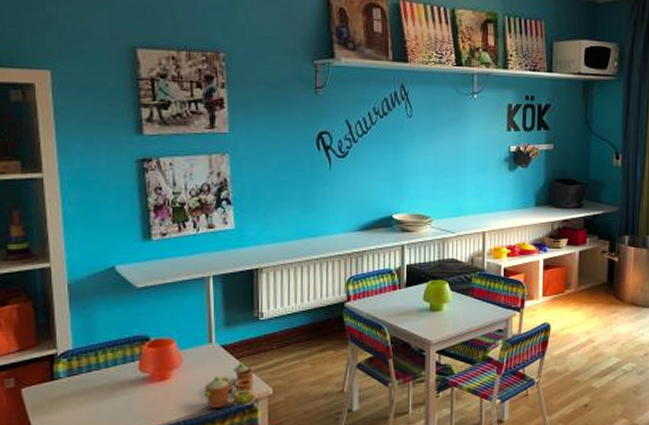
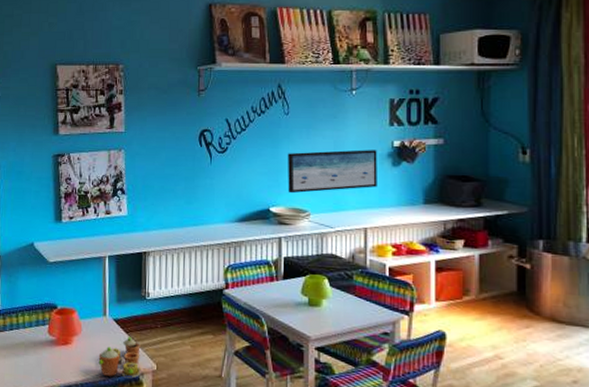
wall art: none [410,154,496,200] -> present [287,149,377,194]

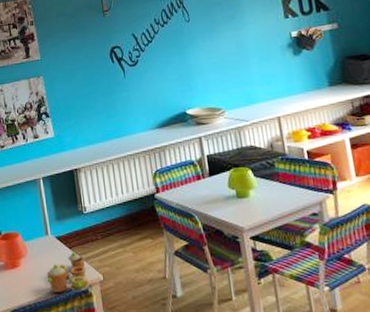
wall art: present [287,149,377,194] -> none [194,42,283,95]

